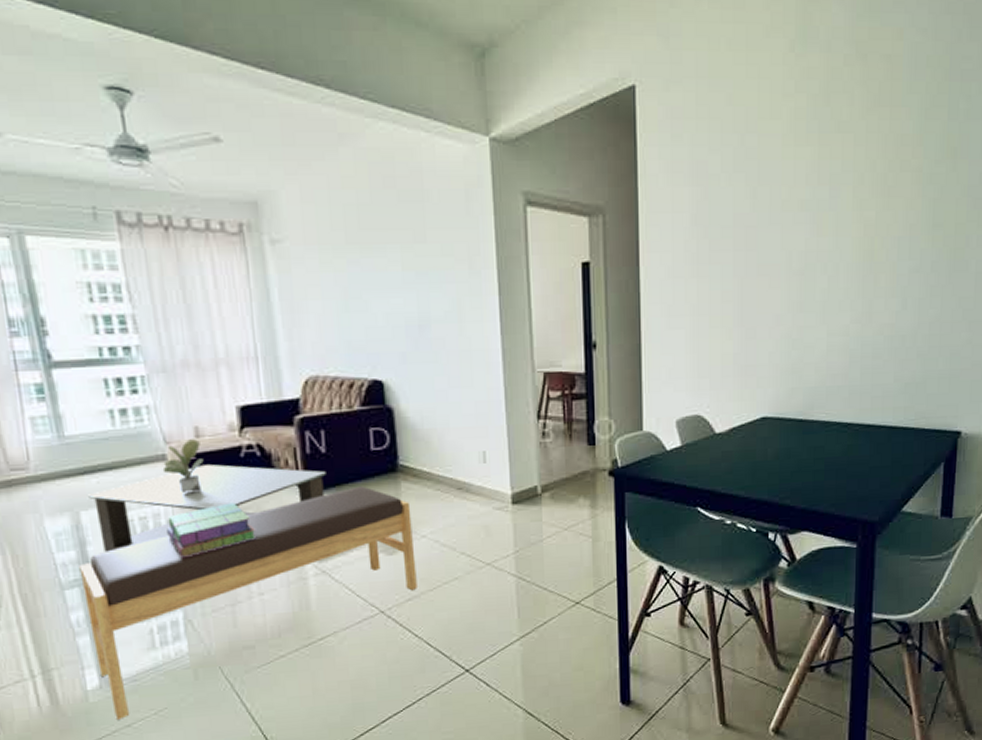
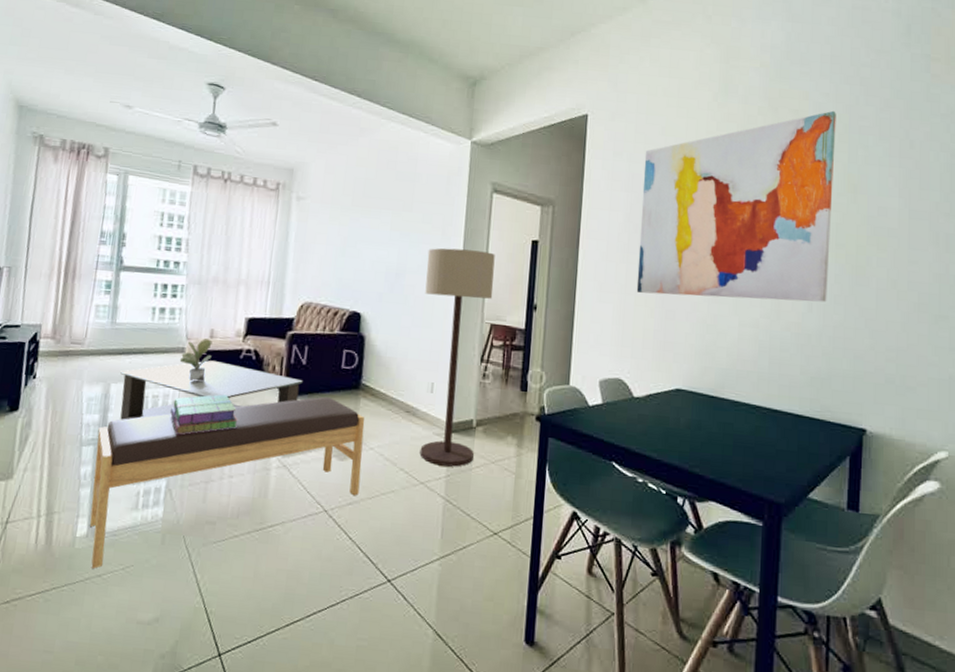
floor lamp: none [454,284,543,543] -> present [419,248,495,467]
wall art: none [710,51,935,311] -> present [636,110,836,302]

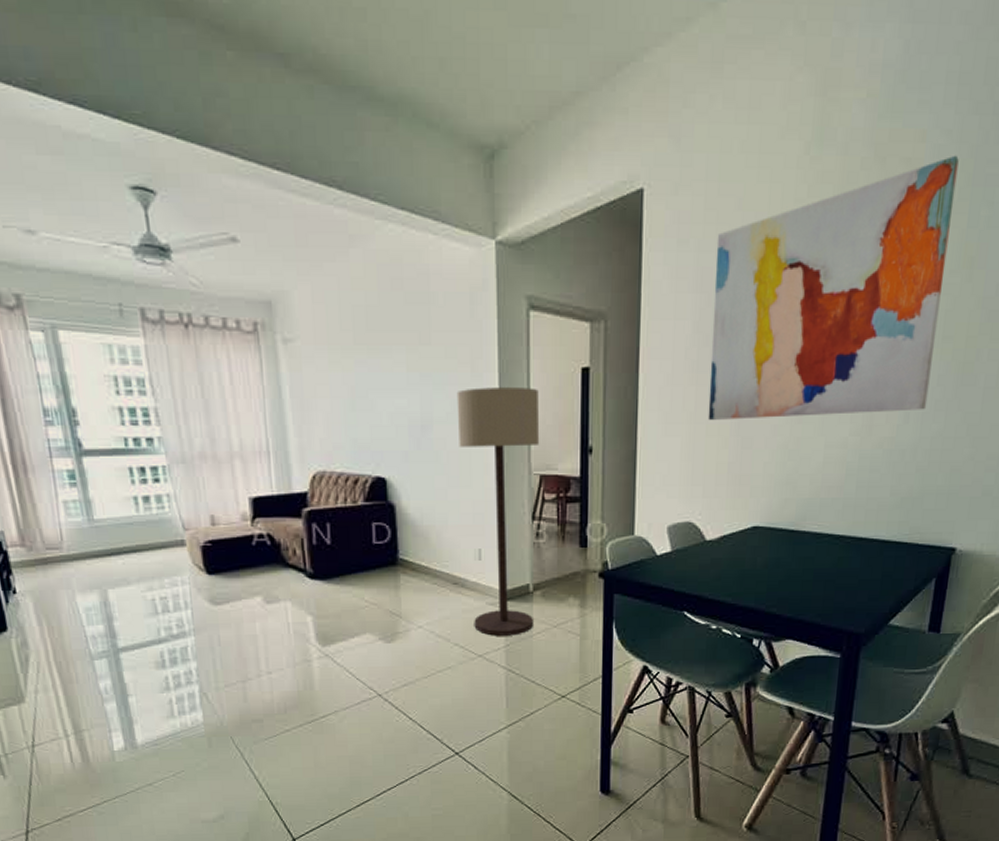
bench: present [89,396,365,569] -> none [107,577,413,778]
coffee table: present [120,360,303,421] -> none [115,551,331,628]
stack of books: present [170,394,238,435] -> none [185,587,267,637]
potted plant: present [179,338,213,382] -> none [181,527,219,576]

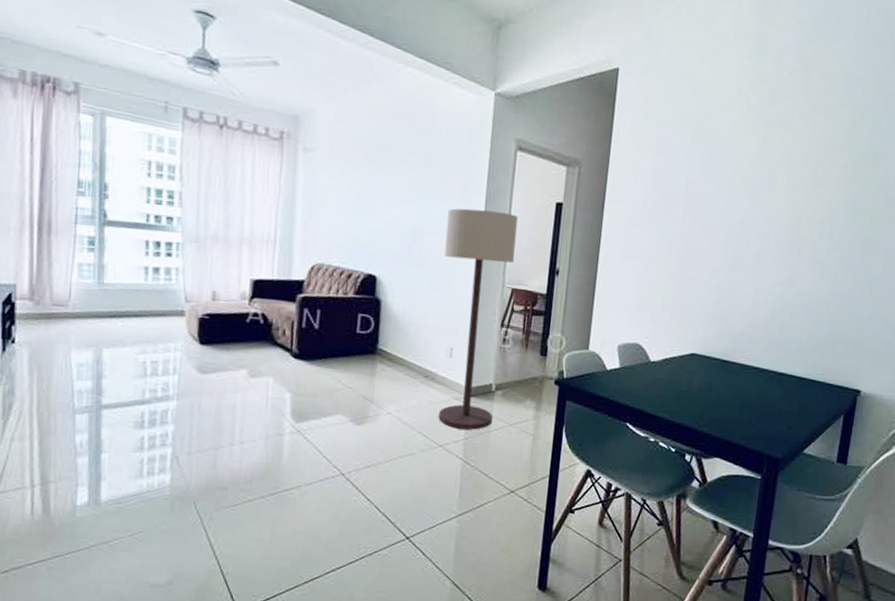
wall art: present [708,155,959,420] -> none [658,75,866,271]

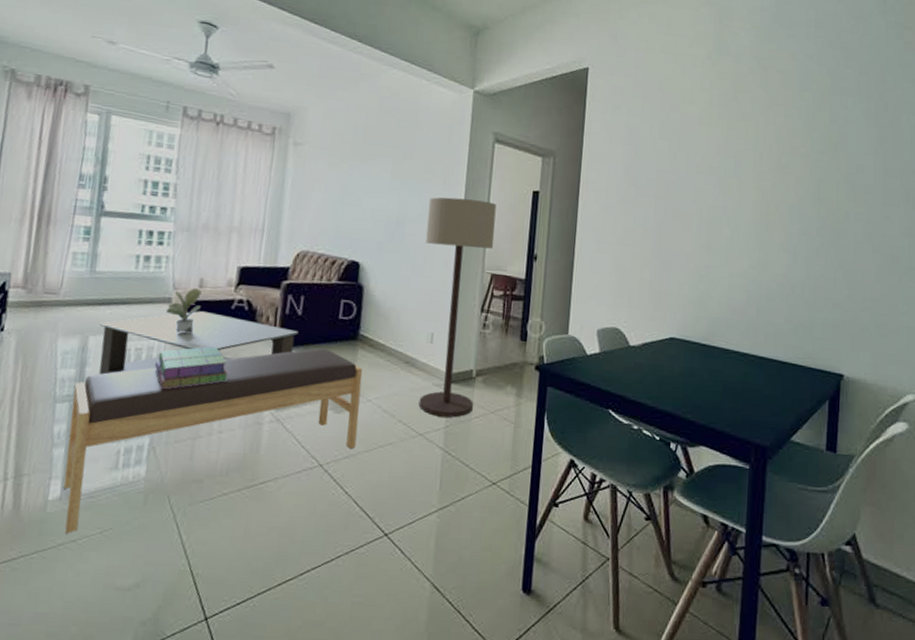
bench: none [90,361,382,536] -> present [63,348,363,533]
coffee table: none [113,324,316,387] -> present [99,311,298,375]
stack of books: none [172,359,248,402] -> present [155,346,229,390]
potted plant: none [179,301,215,346] -> present [165,288,202,333]

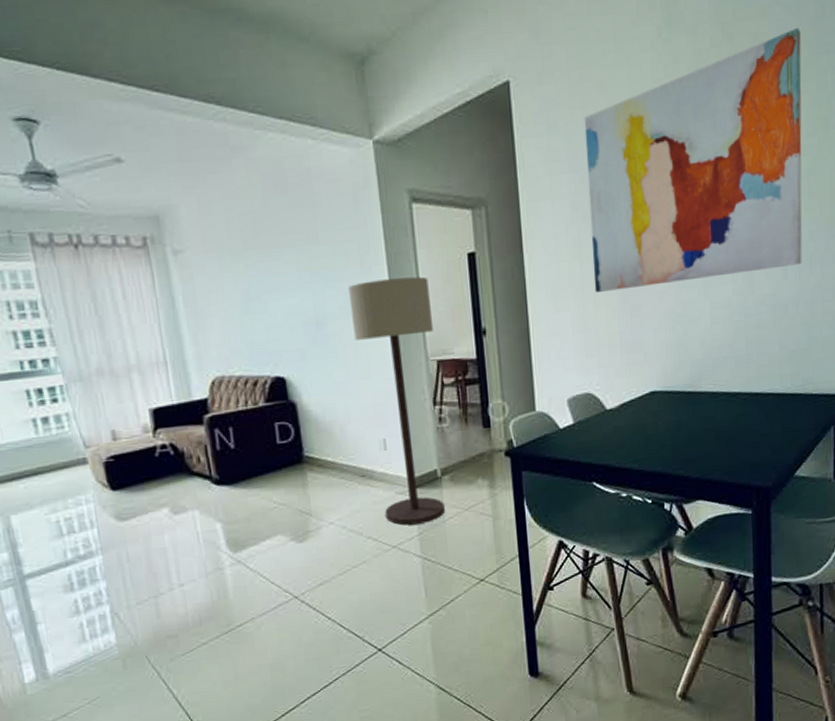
bench: present [63,348,363,533] -> none [12,478,328,710]
coffee table: present [99,311,298,375] -> none [17,465,236,553]
stack of books: present [155,346,229,390] -> none [91,500,175,555]
potted plant: present [165,288,202,333] -> none [84,442,122,493]
wall art: none [633,72,820,254] -> present [584,27,803,292]

